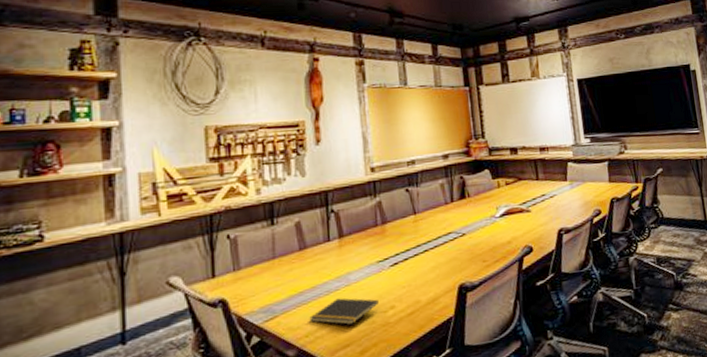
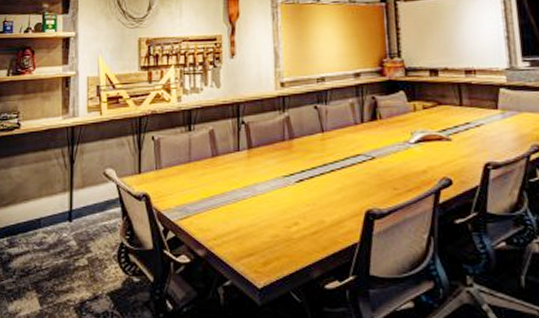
notepad: present [309,298,379,325] -> none [218,207,283,234]

